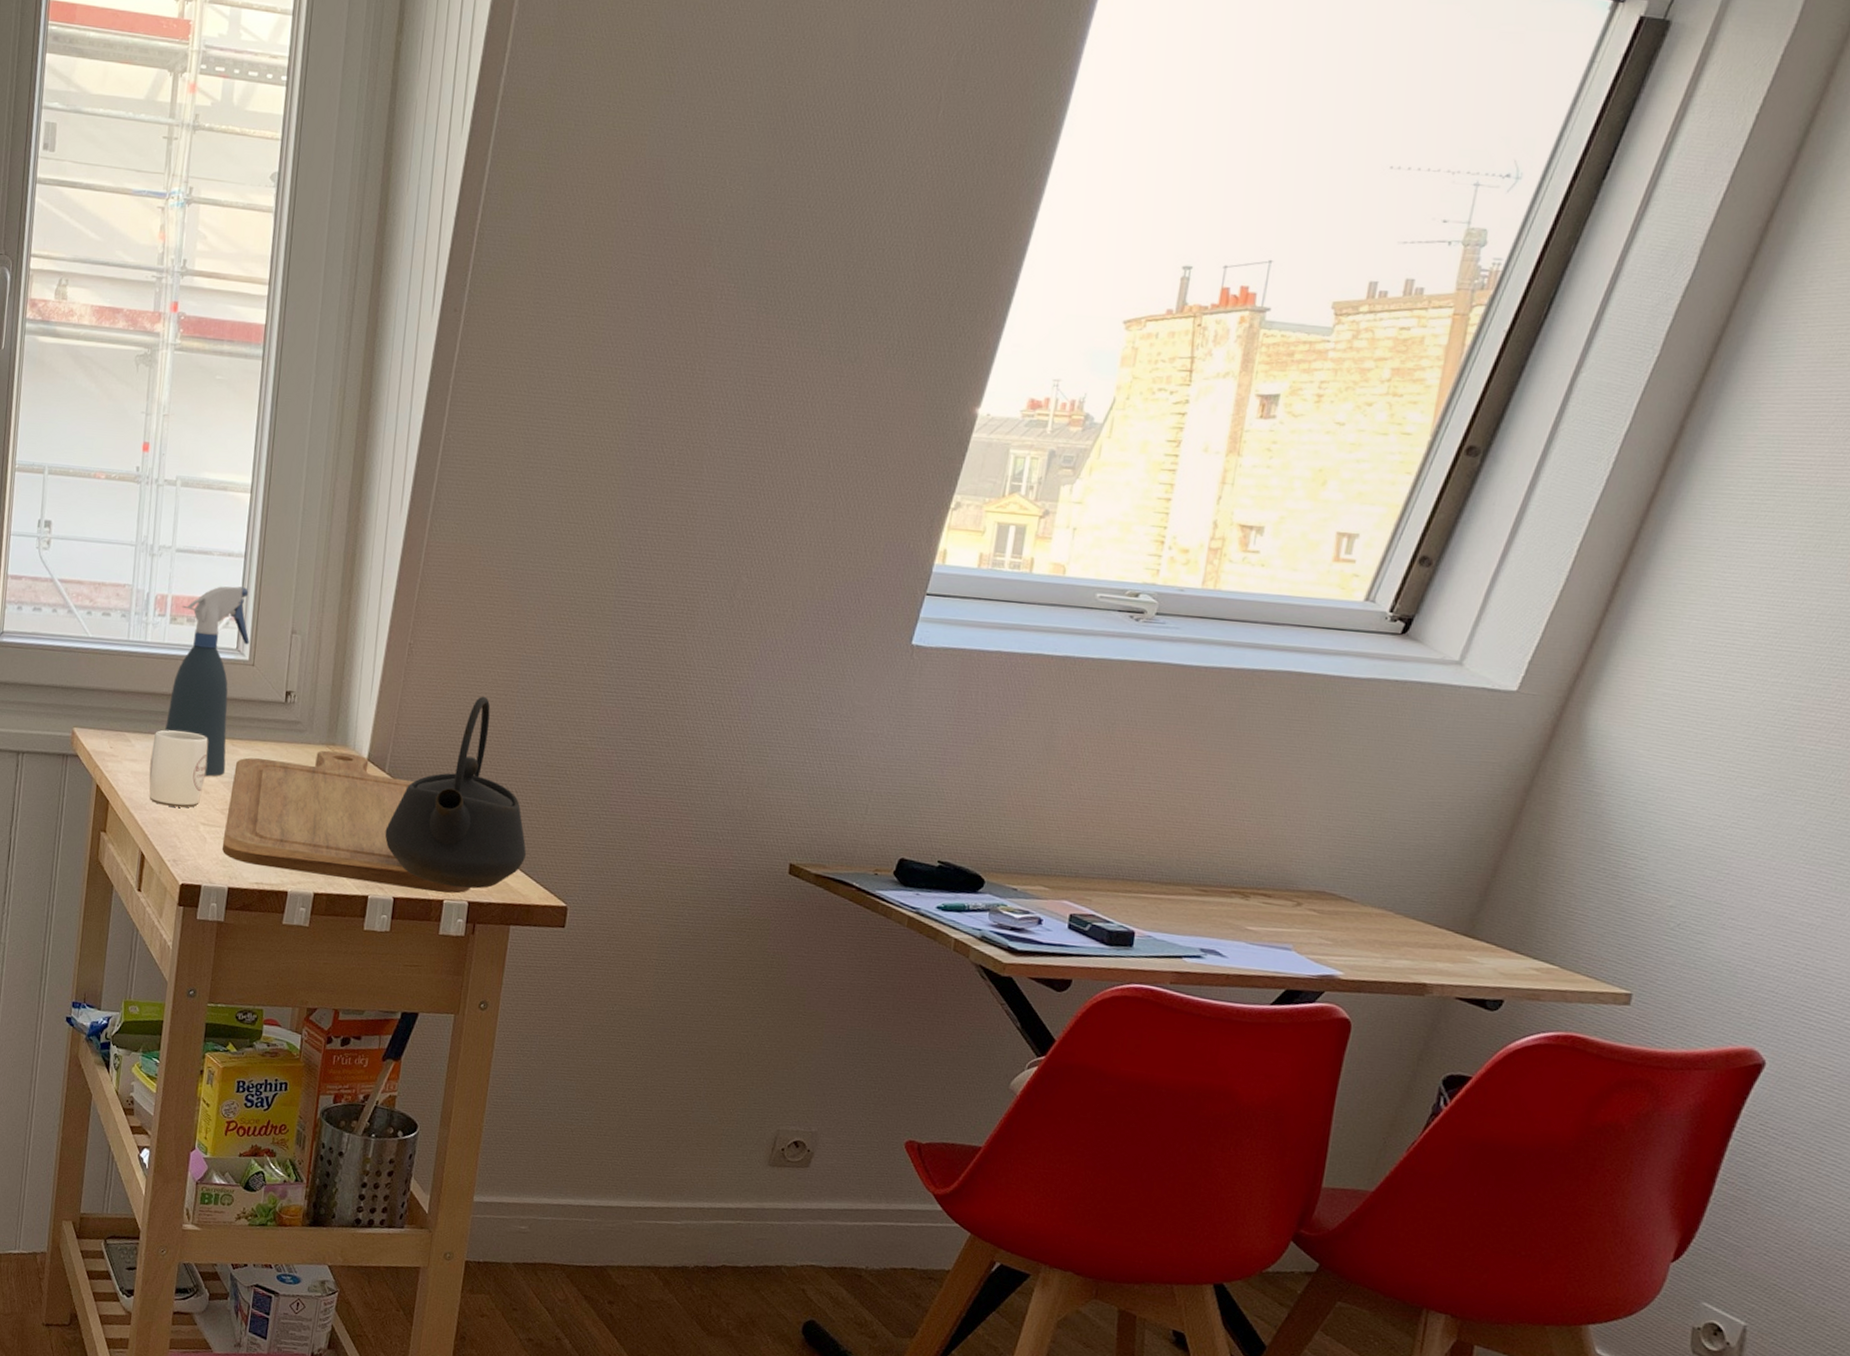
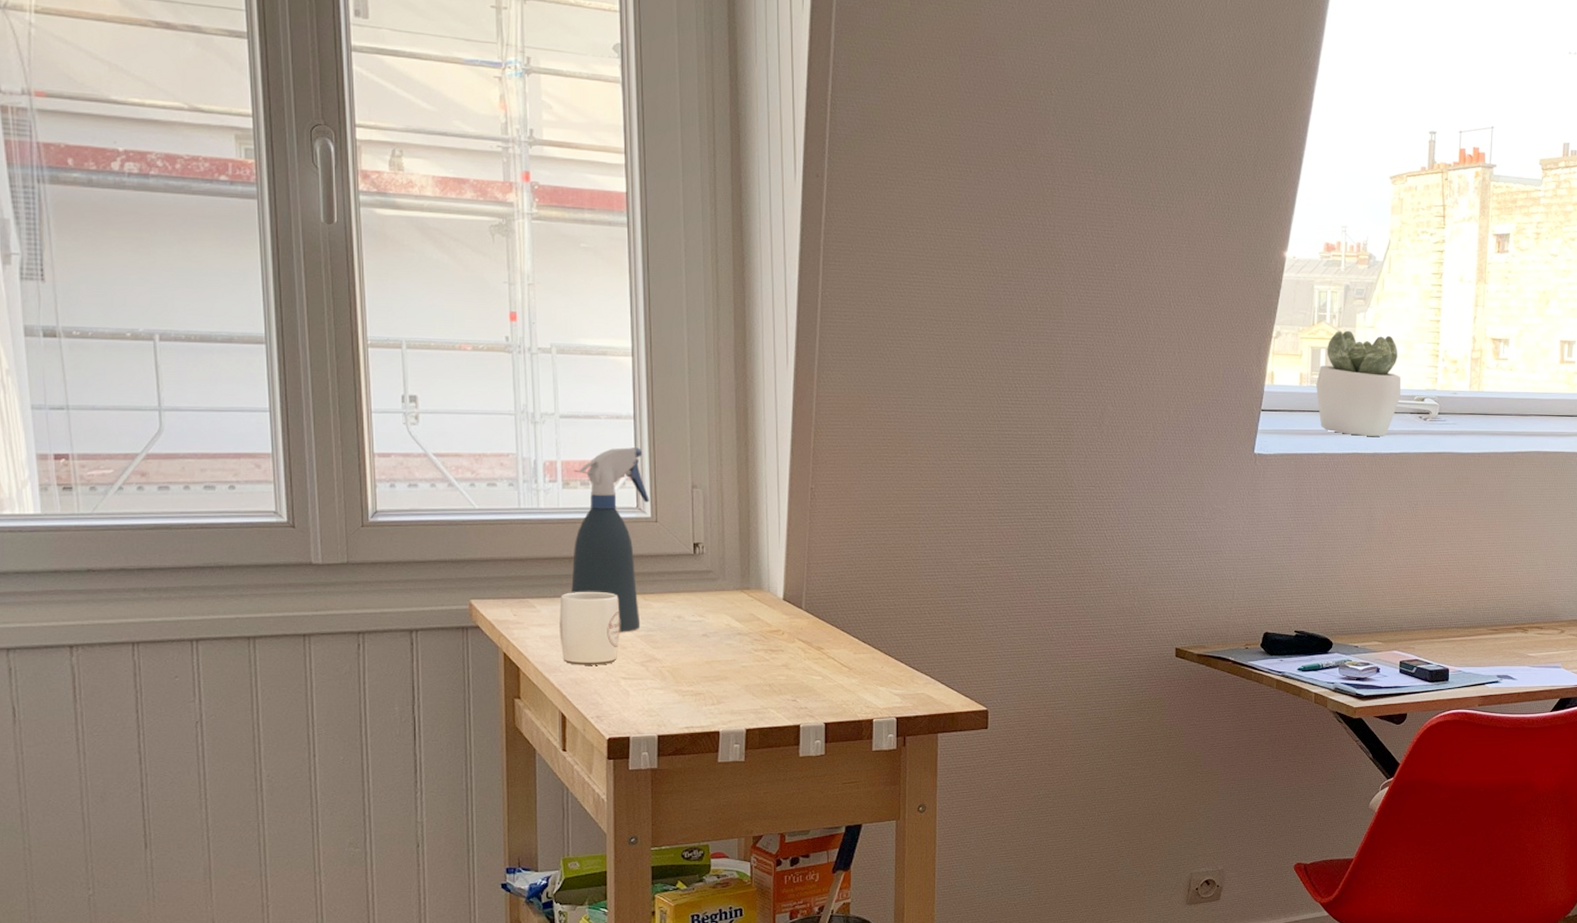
chopping board: present [221,750,470,894] -> none [646,595,897,713]
kettle: present [385,696,527,889] -> none [809,530,946,706]
succulent plant: none [998,505,1110,637] -> present [1316,330,1401,437]

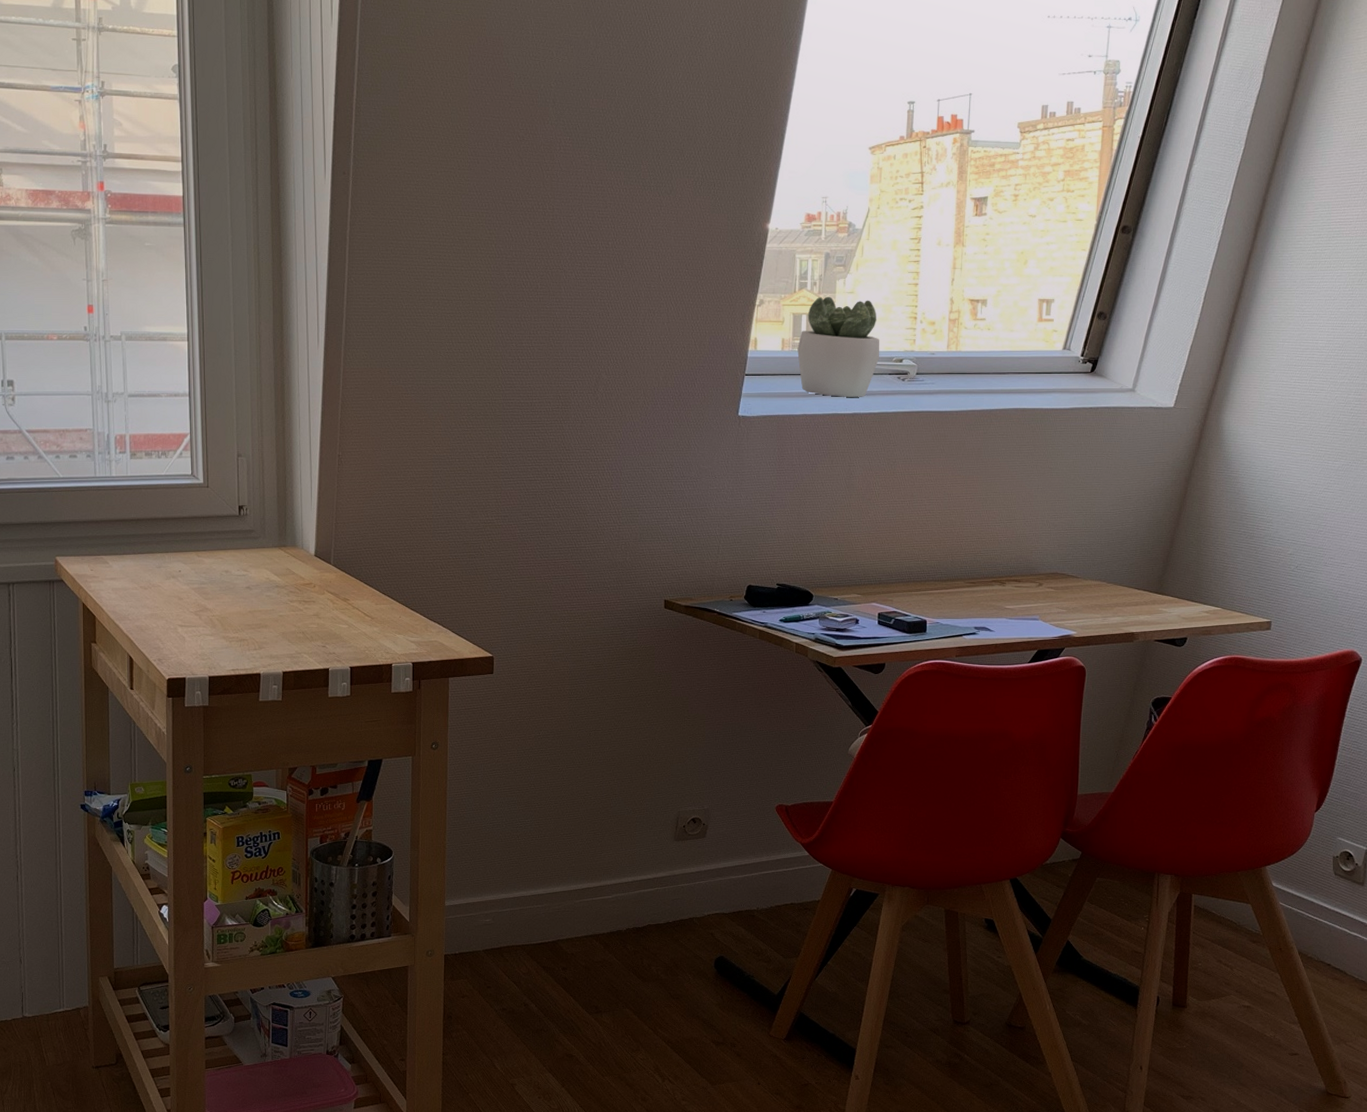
mug: present [559,591,620,665] -> none [128,549,177,614]
spray bottle: present [571,447,649,633] -> none [137,421,202,585]

